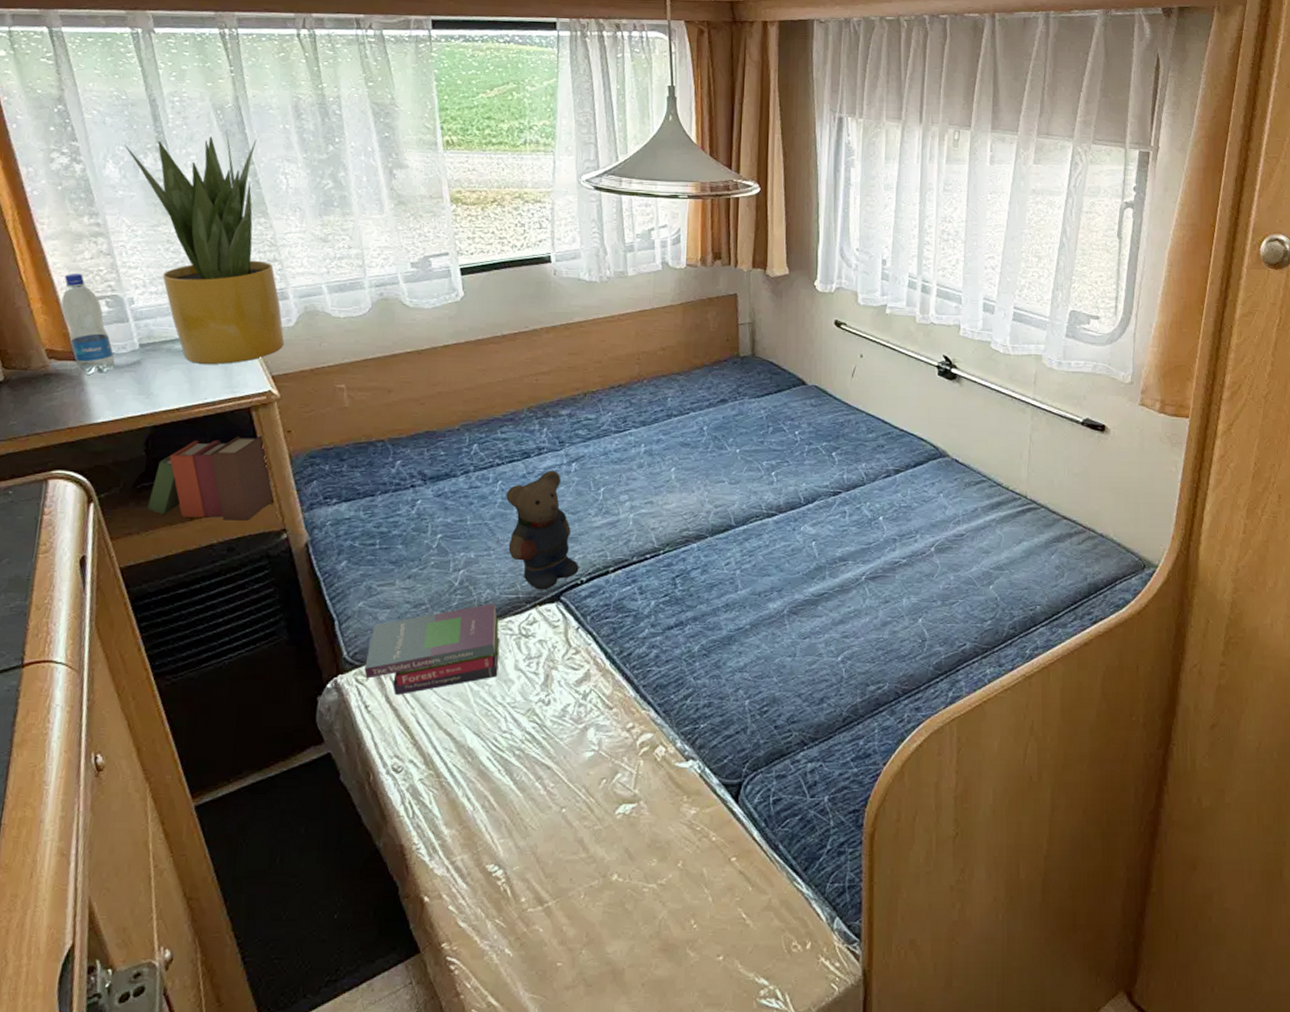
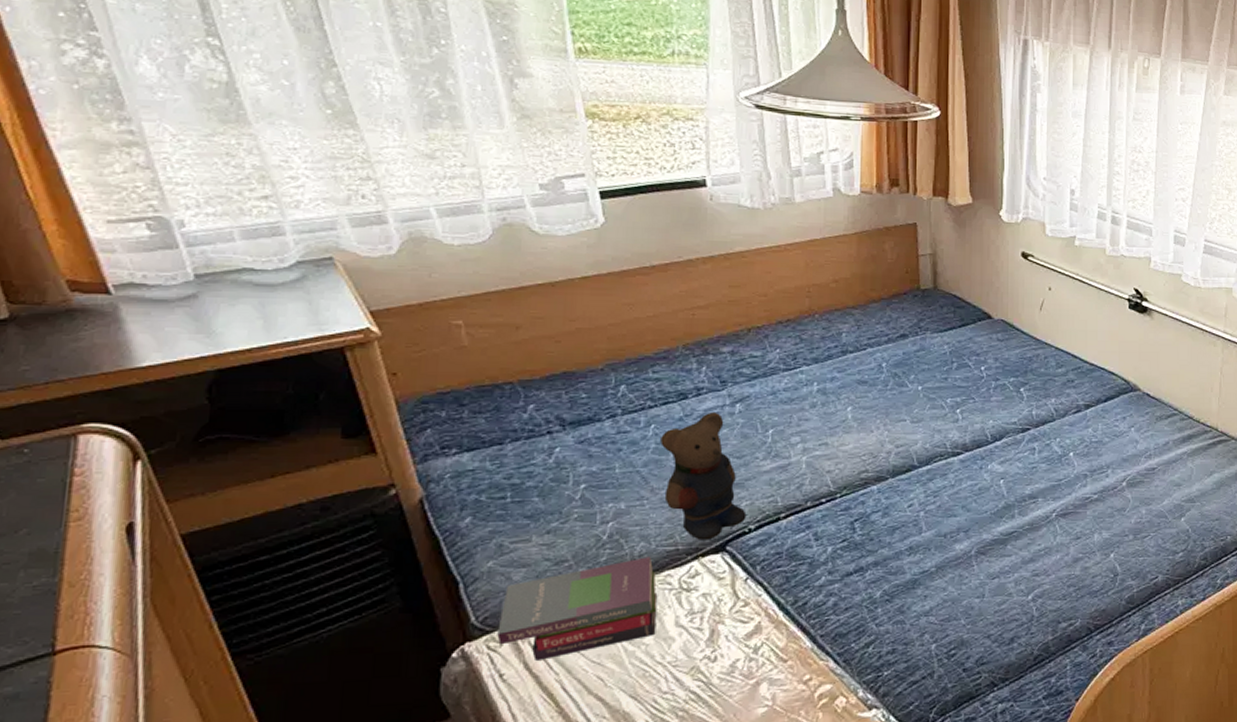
bottle: present [61,273,115,376] -> none [85,189,163,311]
planter: present [124,129,285,364] -> none [162,24,385,298]
books: present [147,436,274,521] -> none [214,380,377,476]

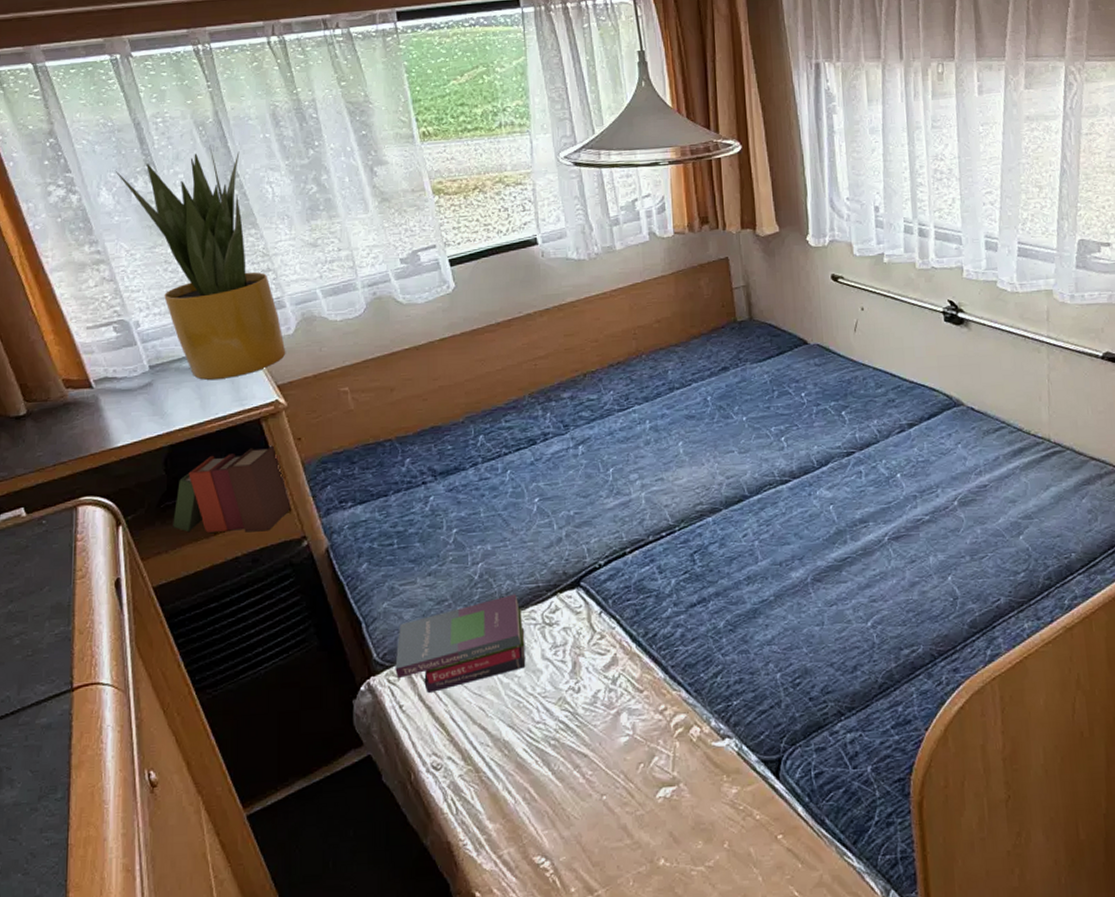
planter: none [162,24,385,298] -> present [115,145,286,380]
books: none [214,380,377,476] -> present [173,446,291,533]
teddy bear: present [660,411,747,540] -> none [516,454,596,577]

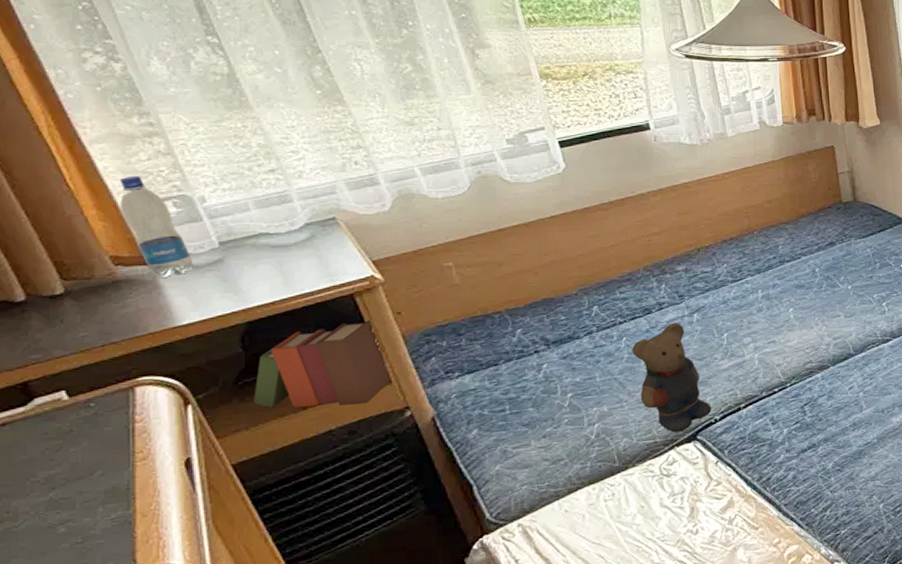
bottle: none [72,301,128,402] -> present [120,175,194,279]
planter: present [115,145,286,380] -> none [168,18,382,256]
books: present [395,594,526,693] -> none [509,450,644,546]
teddy bear: none [516,454,596,577] -> present [632,322,712,433]

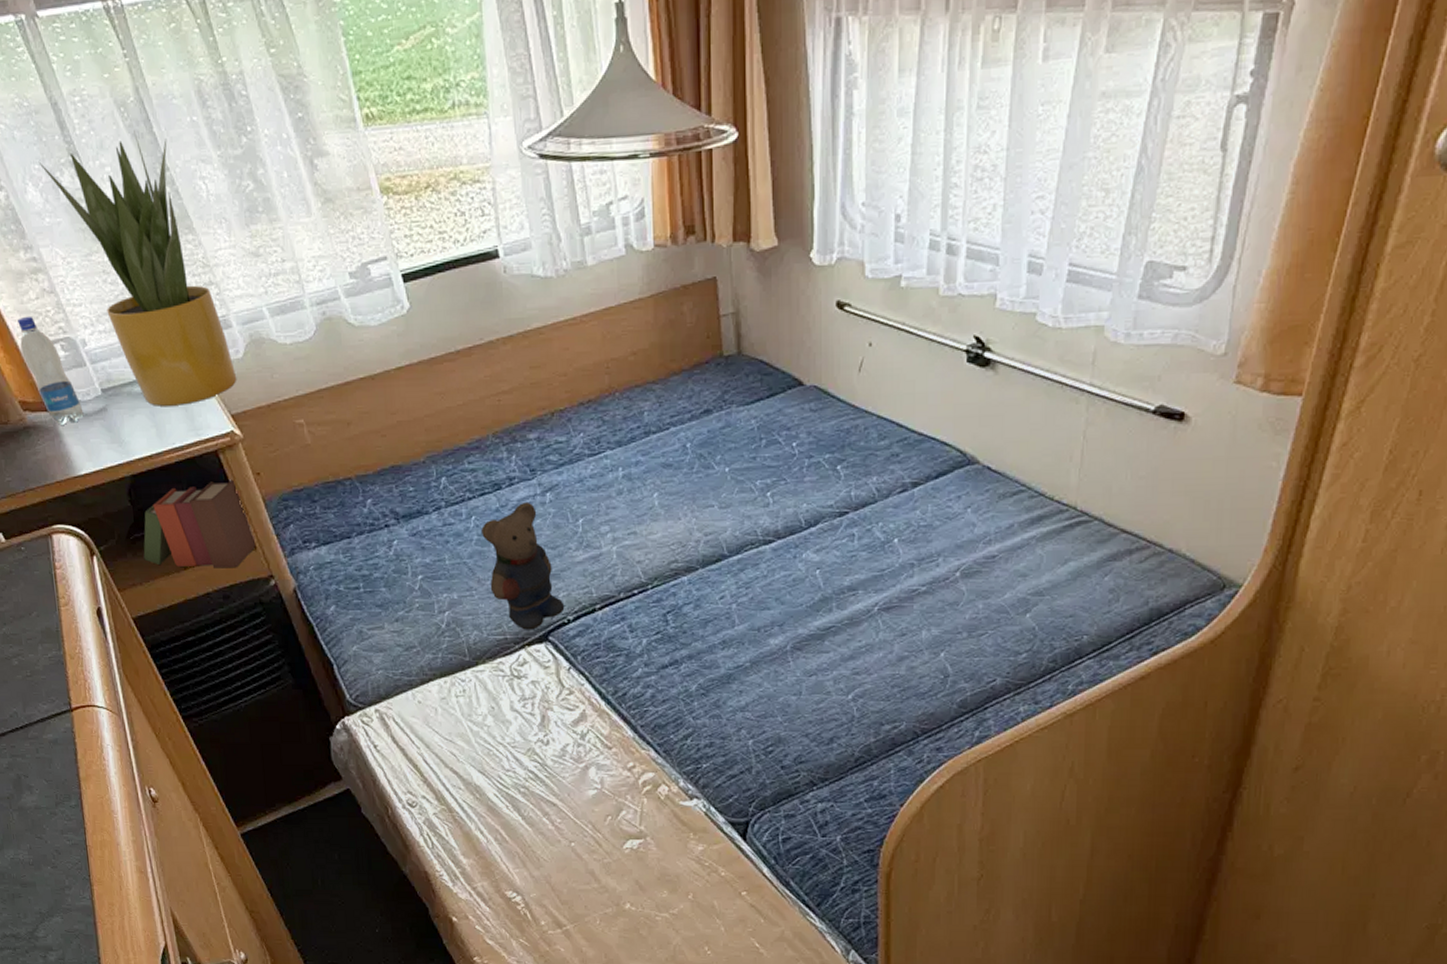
planter: none [168,18,382,256] -> present [38,130,237,406]

